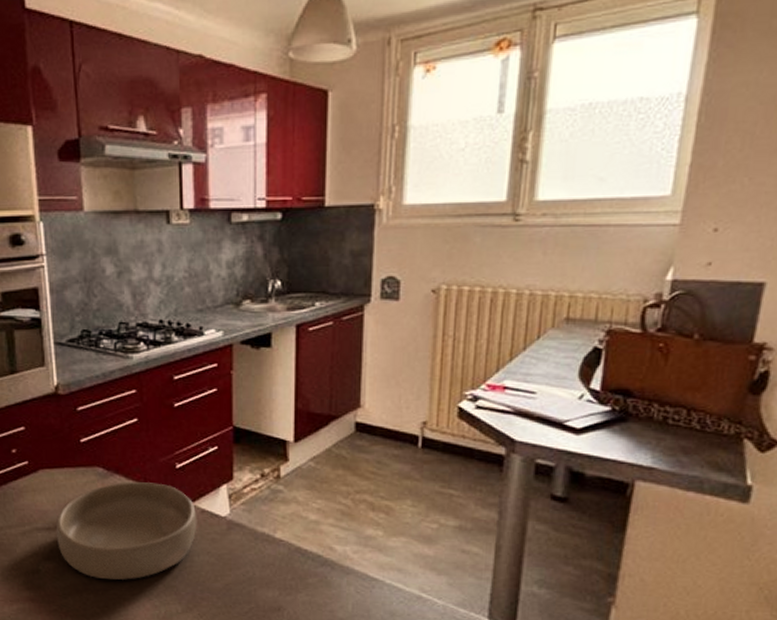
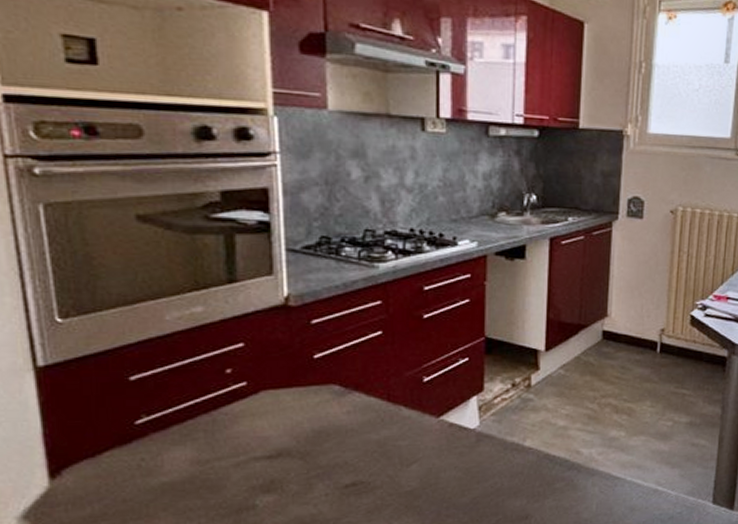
bowl: present [56,482,197,580] -> none [280,398,445,508]

